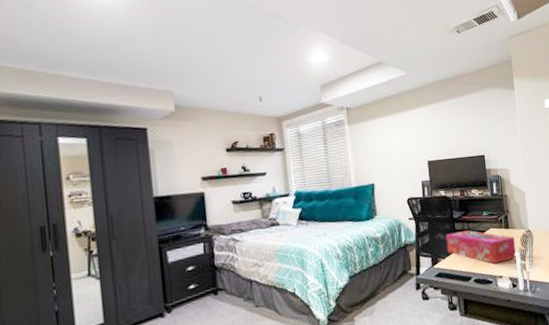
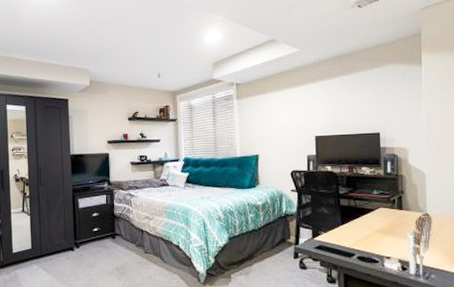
tissue box: present [445,230,517,264] -> none [329,206,410,243]

